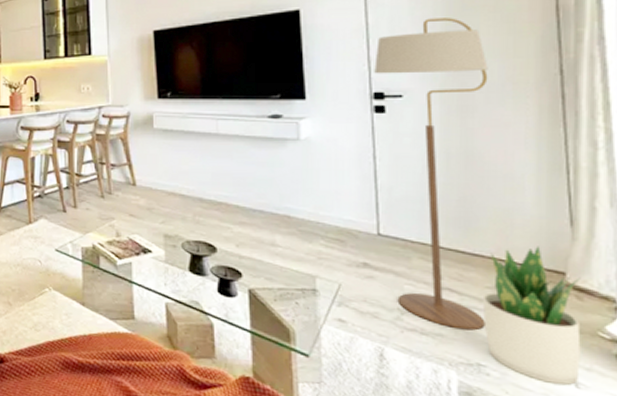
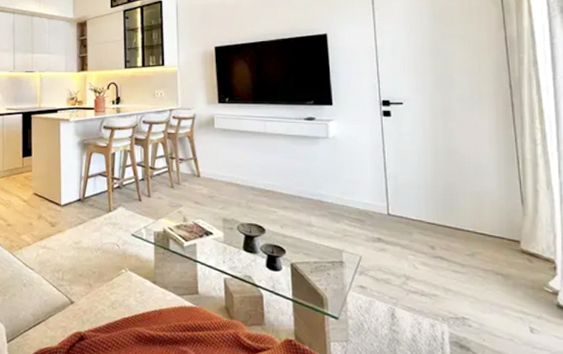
floor lamp: present [374,18,488,331] -> none [382,44,467,290]
planter: present [482,246,581,386] -> none [464,221,533,332]

